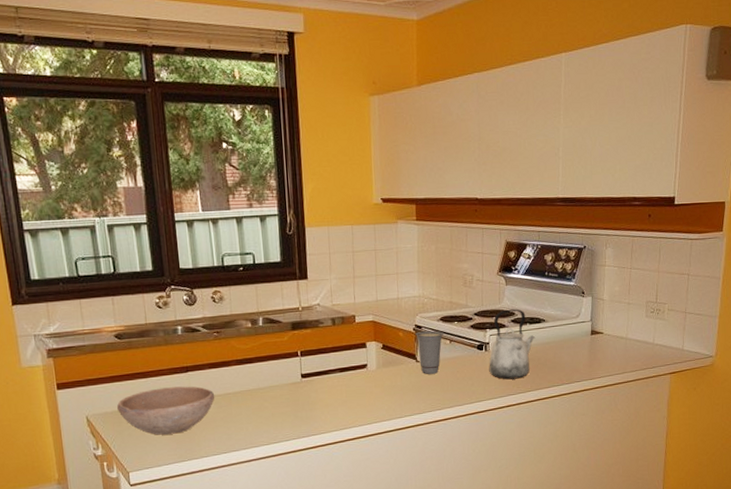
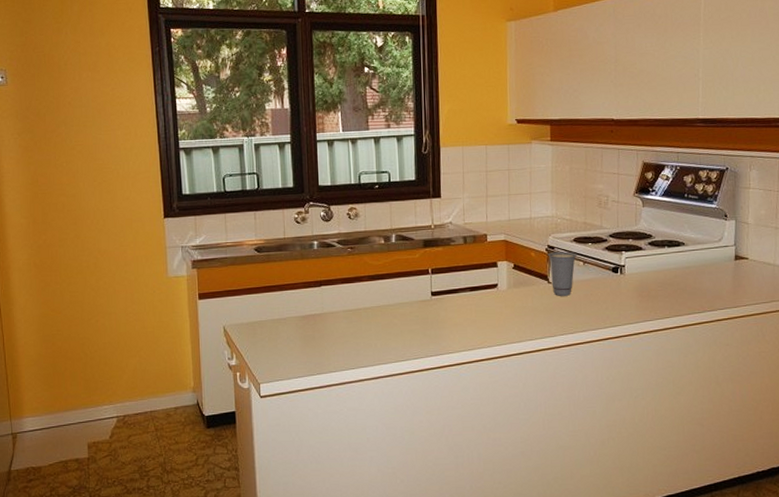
bowl: present [117,386,215,435] -> none [253,300,346,348]
kettle: present [489,308,536,380] -> none [624,231,675,305]

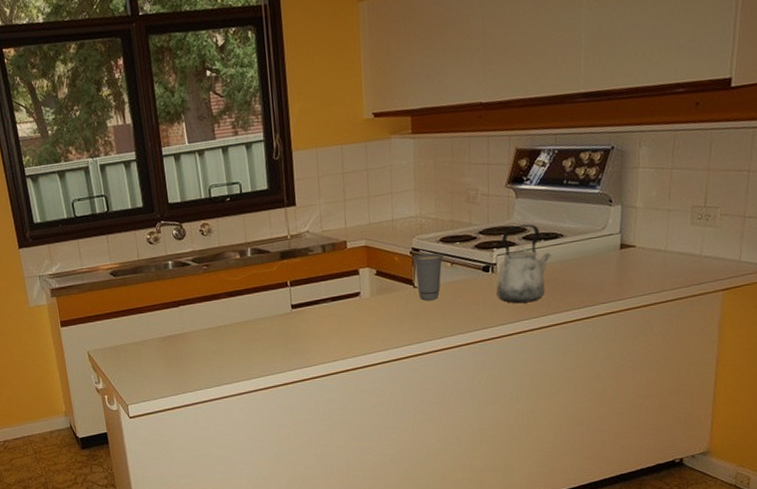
kettle: none [624,231,675,305] -> present [496,224,552,304]

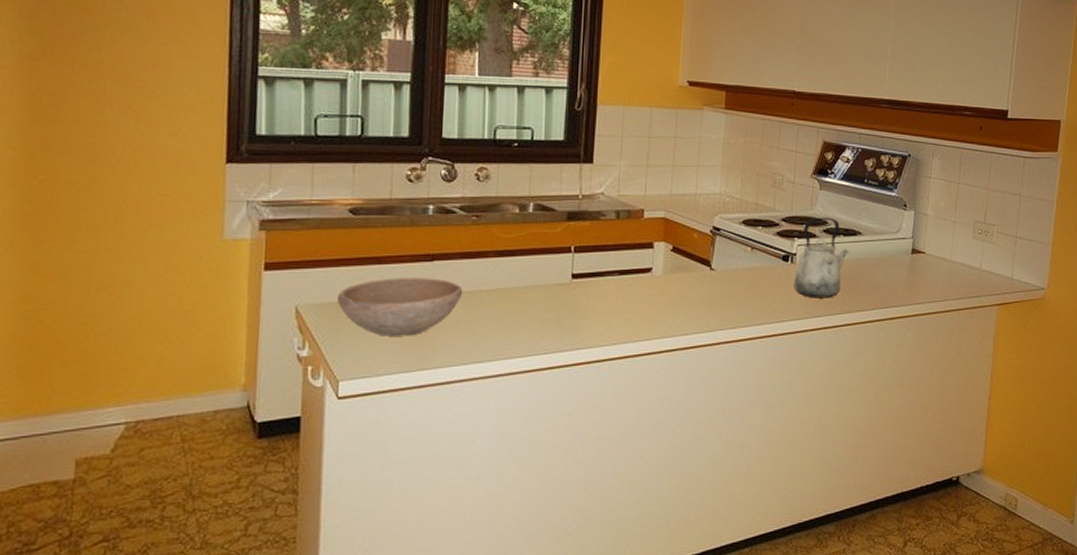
bowl: none [115,320,207,369] -> present [337,278,463,336]
cup: present [412,253,445,301] -> none [712,234,746,285]

